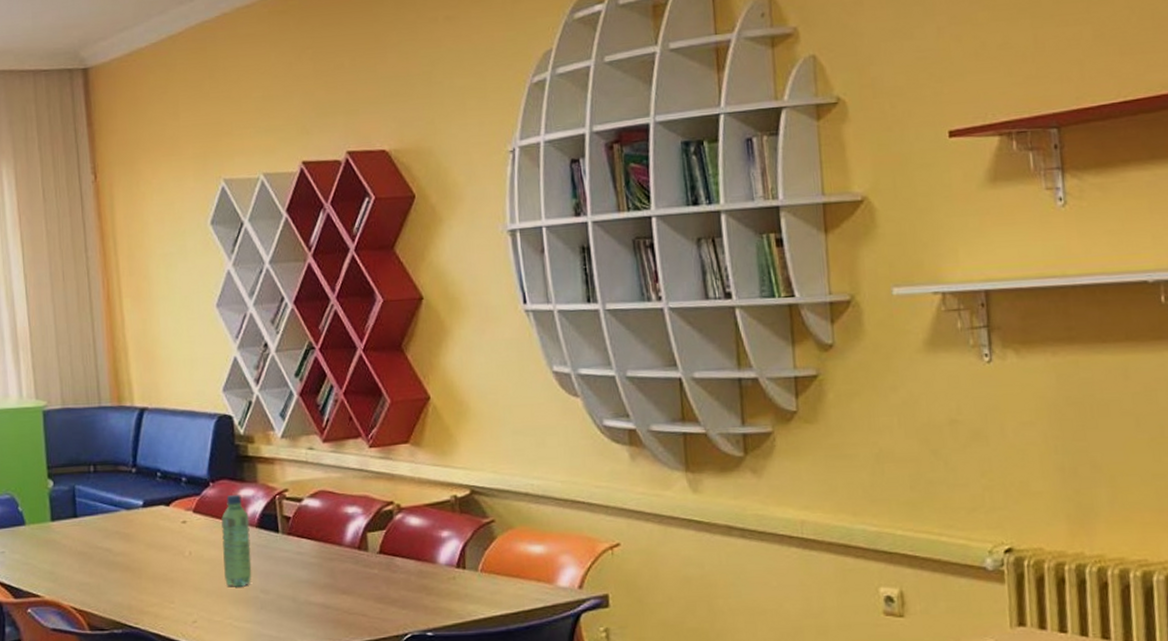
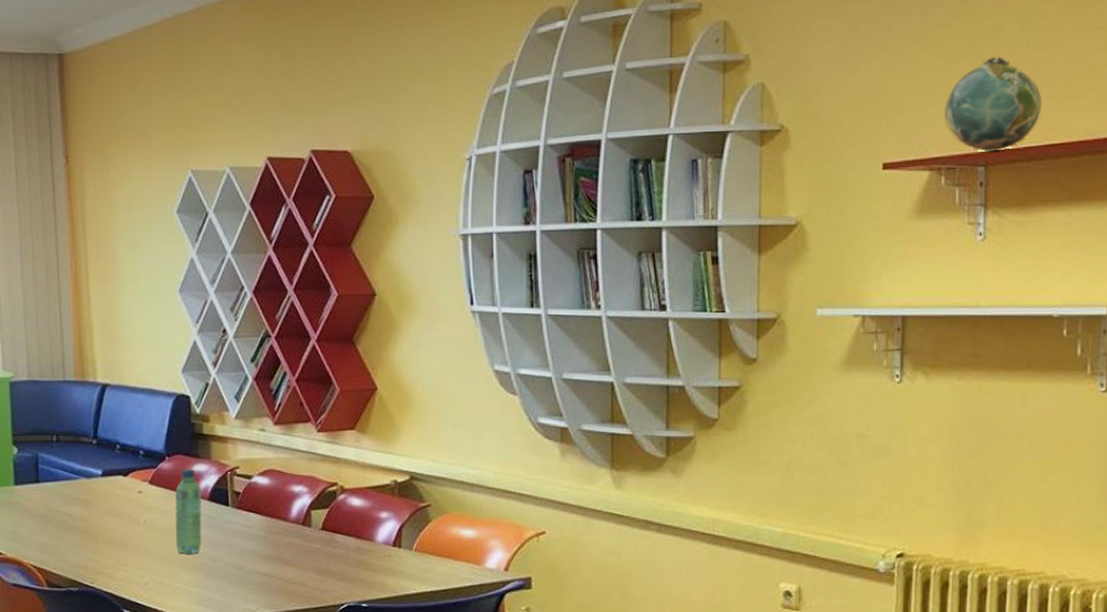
globe: none [1008,13,1112,112] -> present [945,56,1041,152]

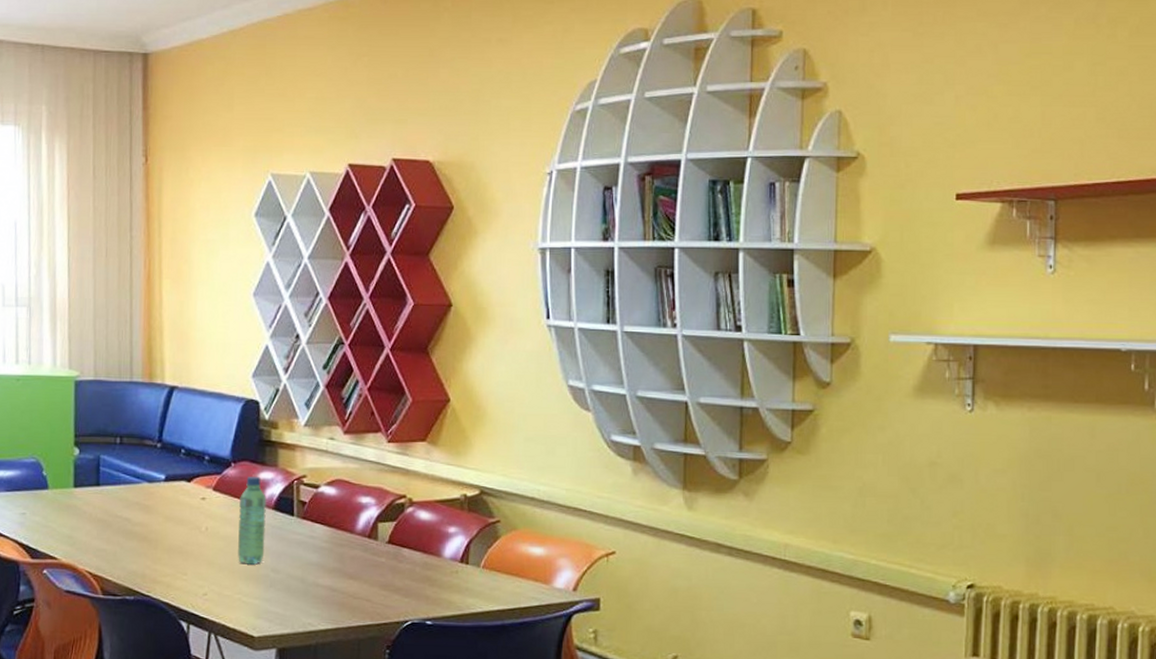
globe: present [945,56,1041,152] -> none [1016,94,1109,186]

